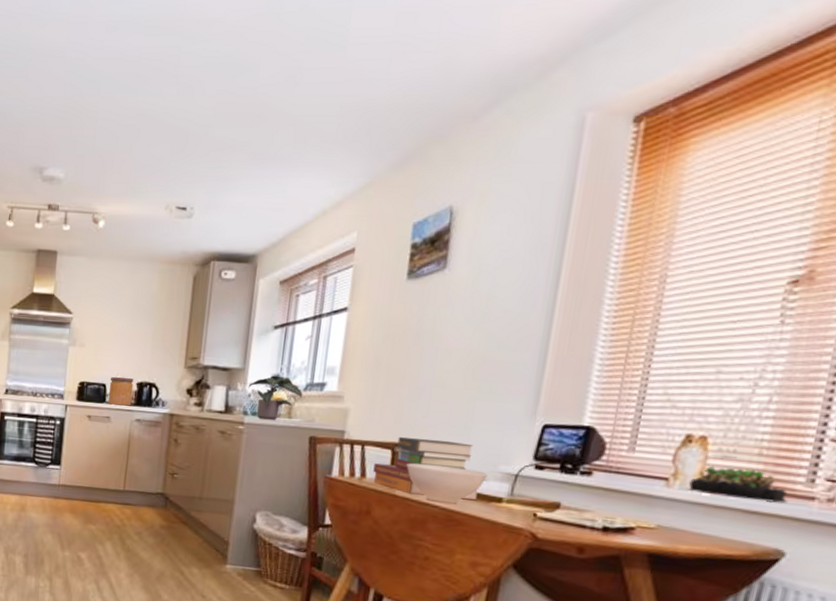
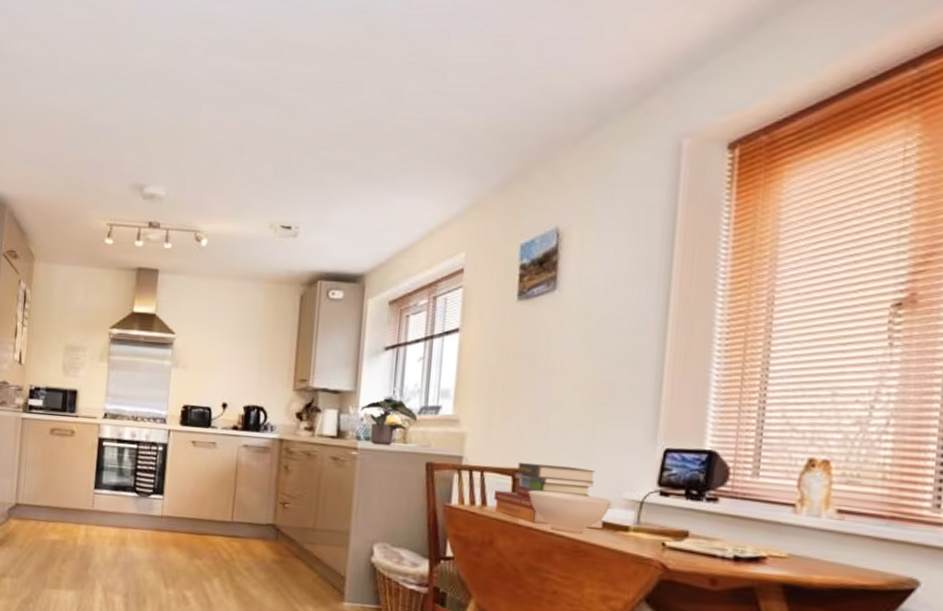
jar: present [108,376,134,406] -> none [214,400,241,431]
succulent plant: present [688,465,788,503] -> none [815,491,917,529]

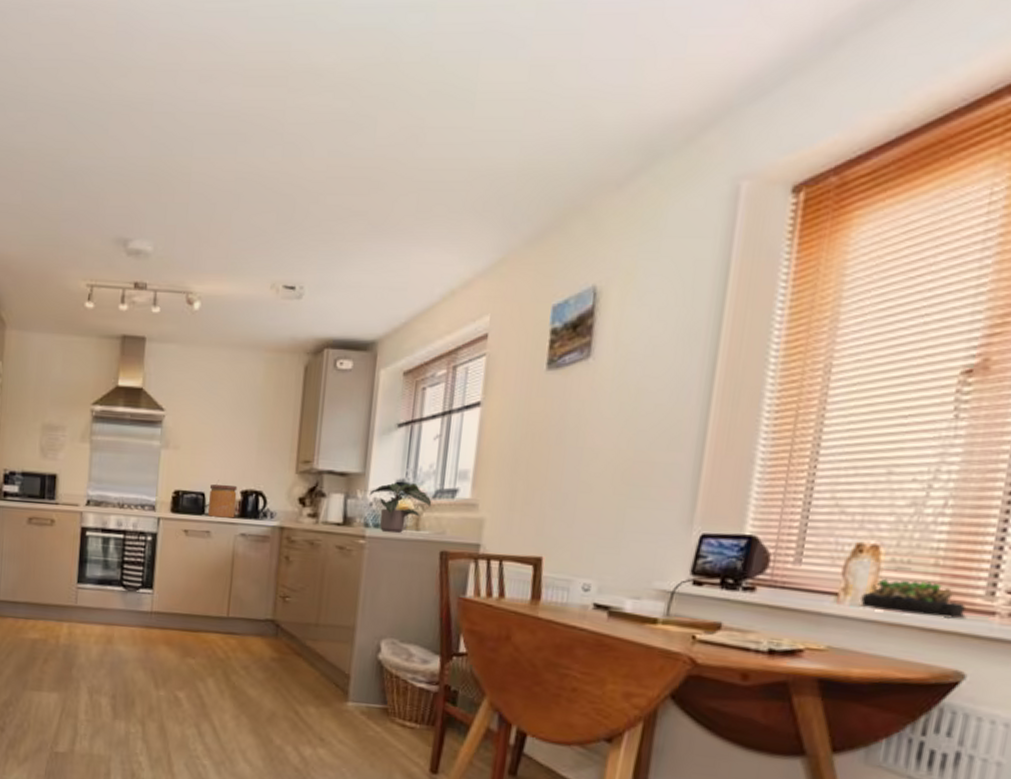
jar: none [214,400,241,431] -> present [208,484,238,518]
books: present [494,462,604,530] -> none [512,549,631,623]
bowl: present [528,490,612,534] -> none [550,580,641,628]
succulent plant: none [815,491,917,529] -> present [860,578,967,618]

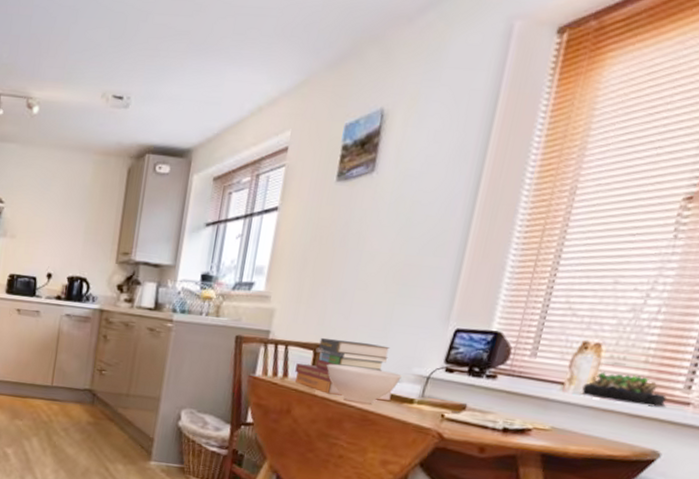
jar: present [208,484,238,518] -> none [38,270,65,301]
potted plant: present [369,483,432,534] -> none [178,275,232,319]
books: none [512,549,631,623] -> present [295,337,392,402]
bowl: none [550,580,641,628] -> present [326,364,402,405]

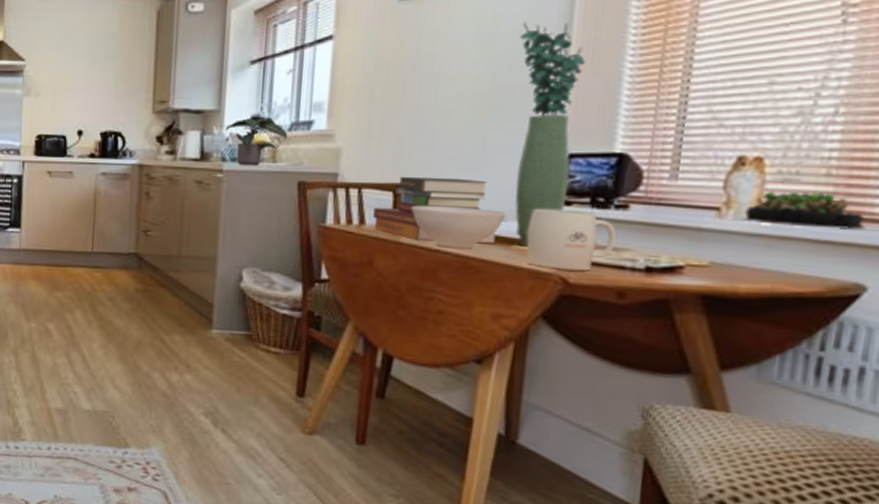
potted plant: none [178,275,232,319] -> present [225,117,288,167]
vase: none [407,211,479,406] -> present [515,22,585,248]
mug: none [413,373,485,429] -> present [526,208,617,271]

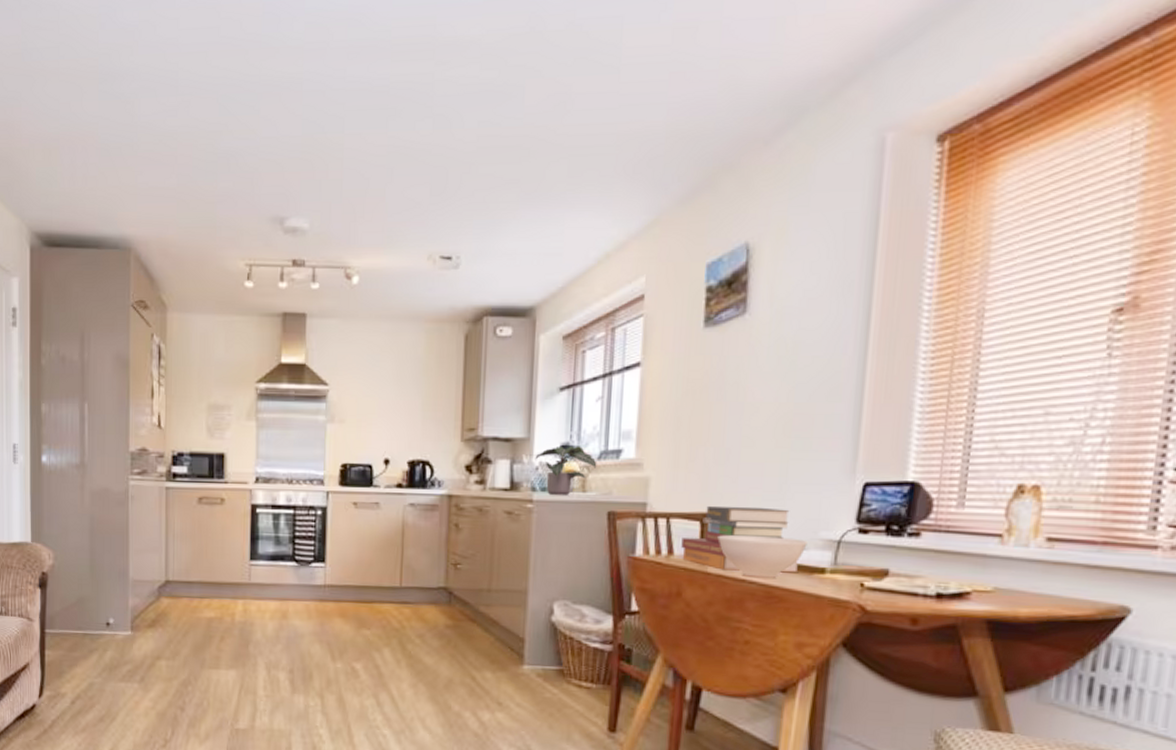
vase: present [515,22,585,248] -> none [816,351,879,576]
mug: present [526,208,617,271] -> none [826,536,910,599]
succulent plant: present [744,190,866,229] -> none [1023,517,1130,553]

